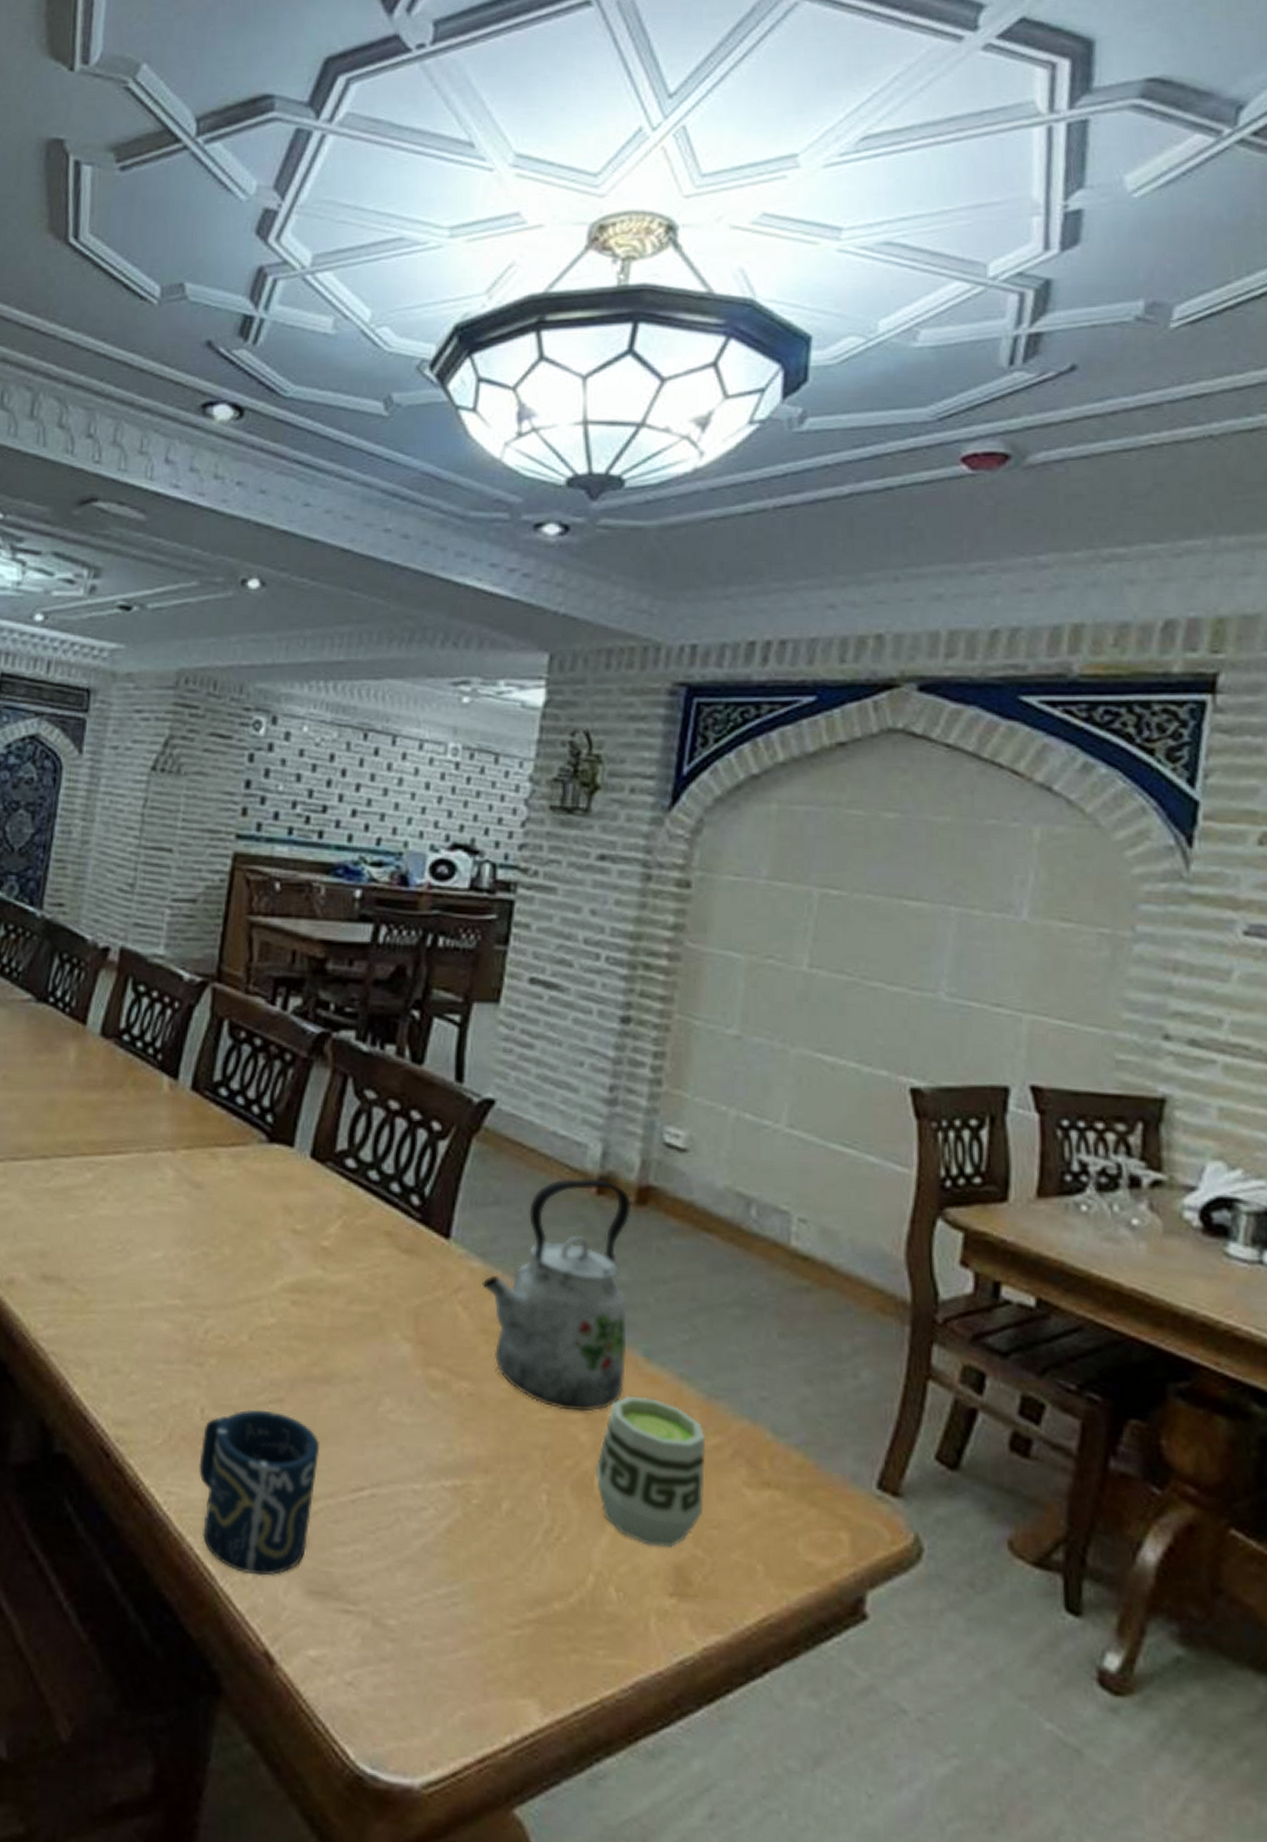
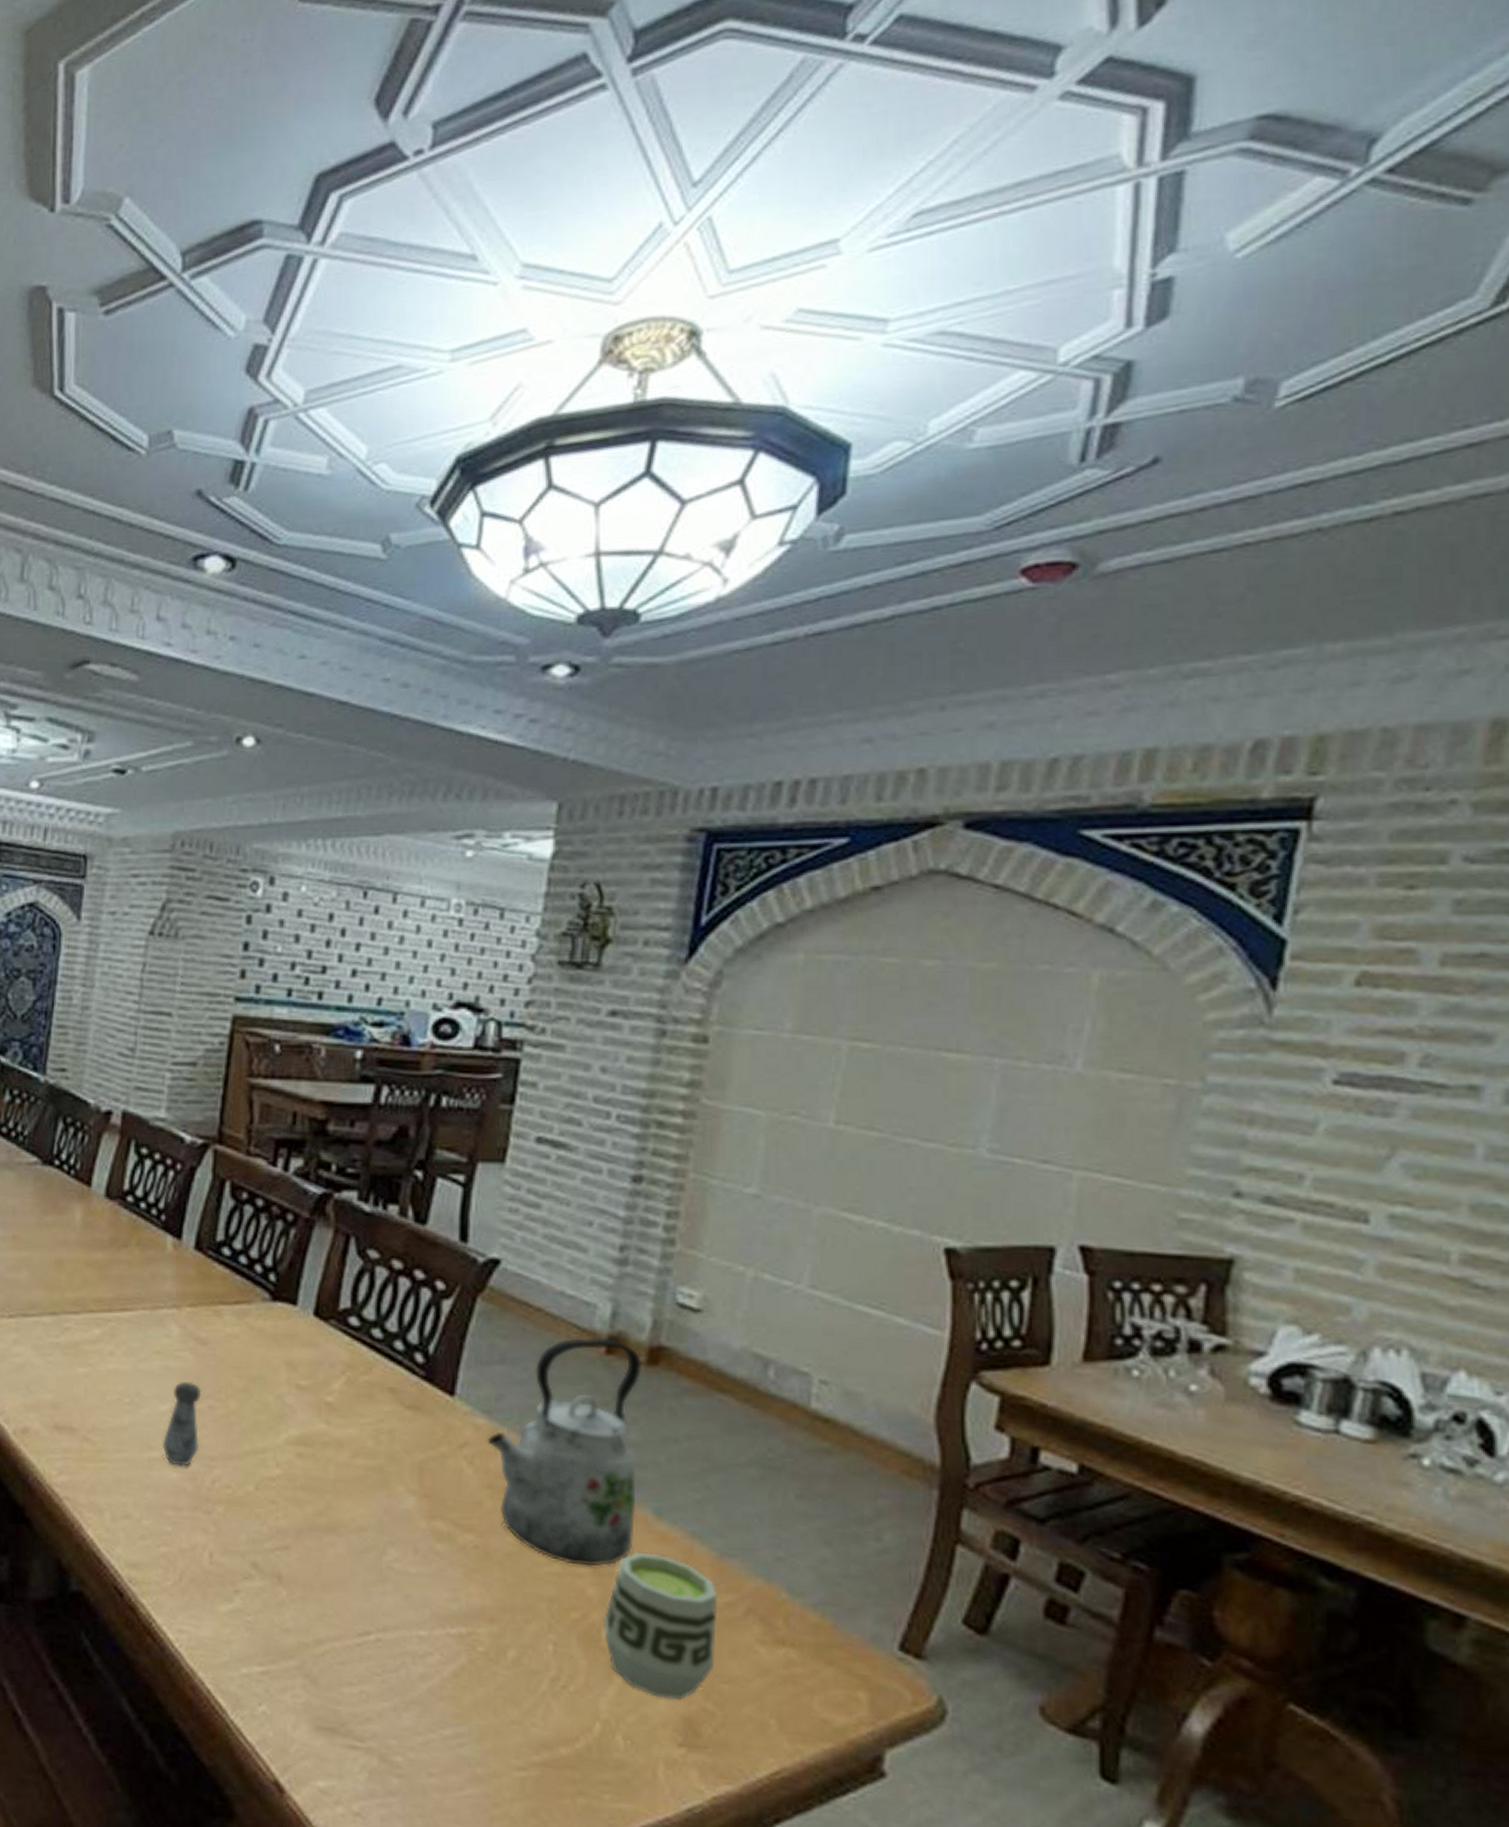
salt shaker: none [153,1226,196,1317] -> present [161,1381,202,1467]
cup: present [199,1409,321,1576] -> none [209,1555,327,1711]

